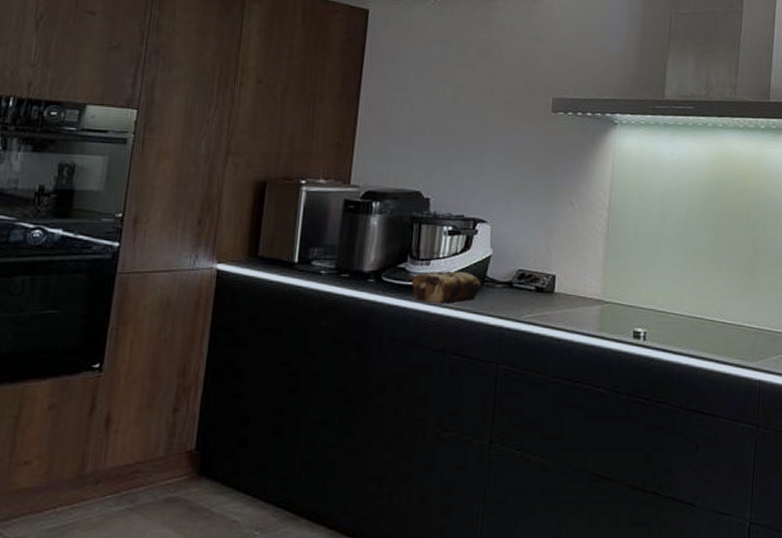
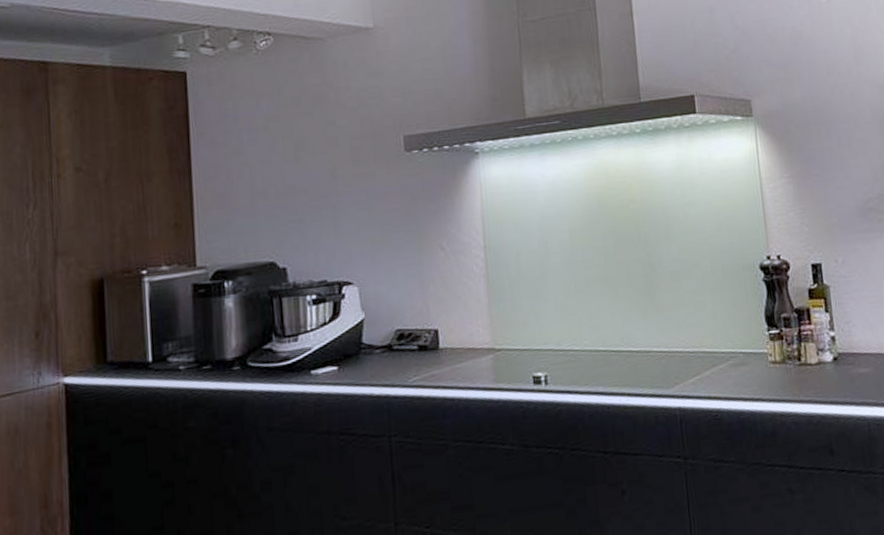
bread loaf: present [411,271,481,305] -> none [281,342,358,383]

